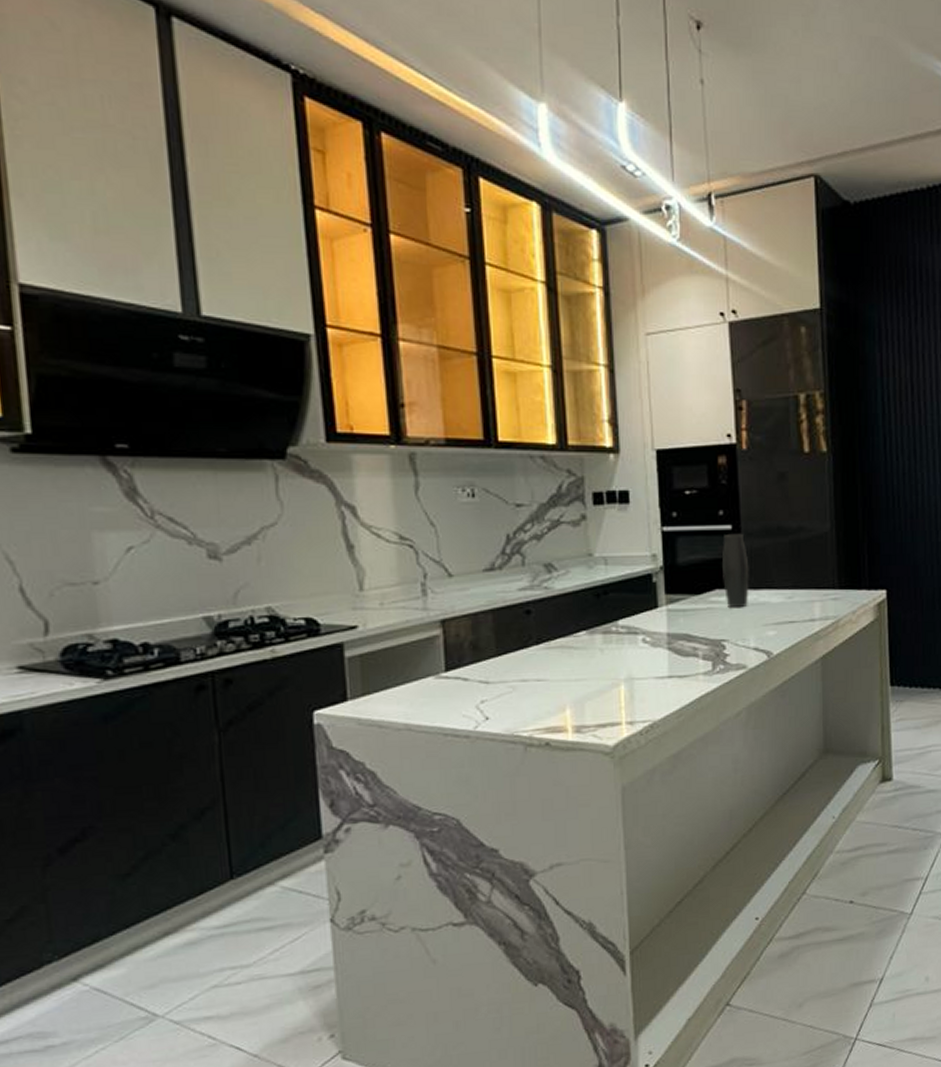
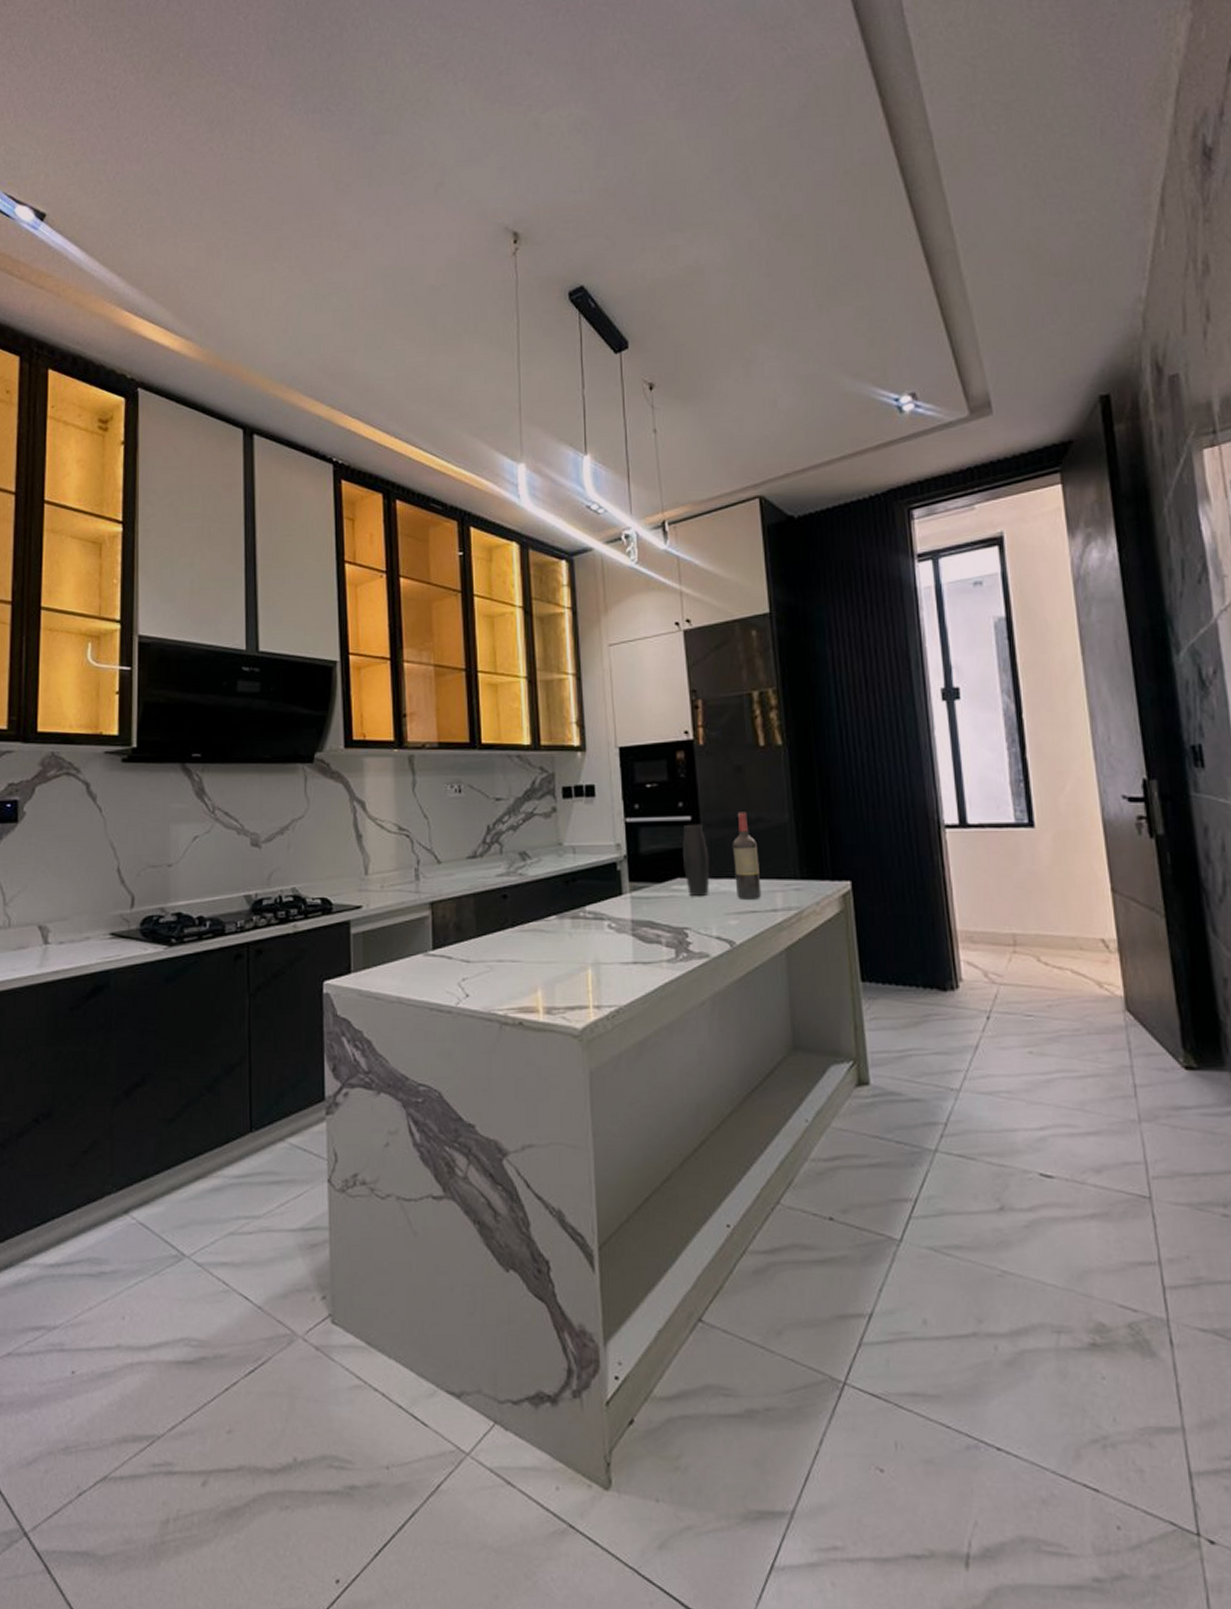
wine bottle: none [773,521,800,611] -> present [732,812,762,901]

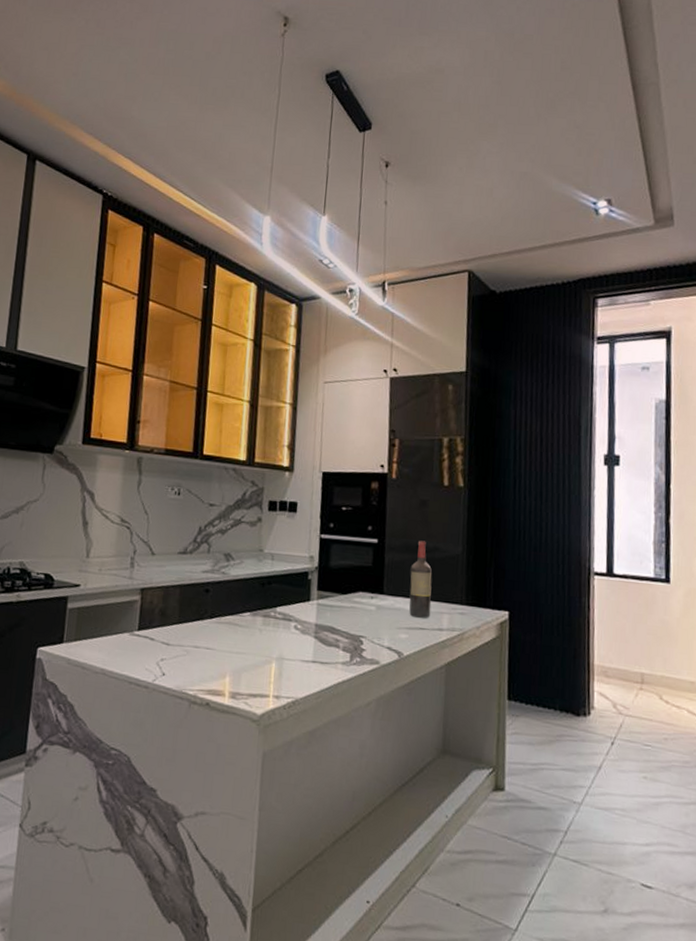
vase: present [683,824,710,897] -> none [366,546,390,610]

